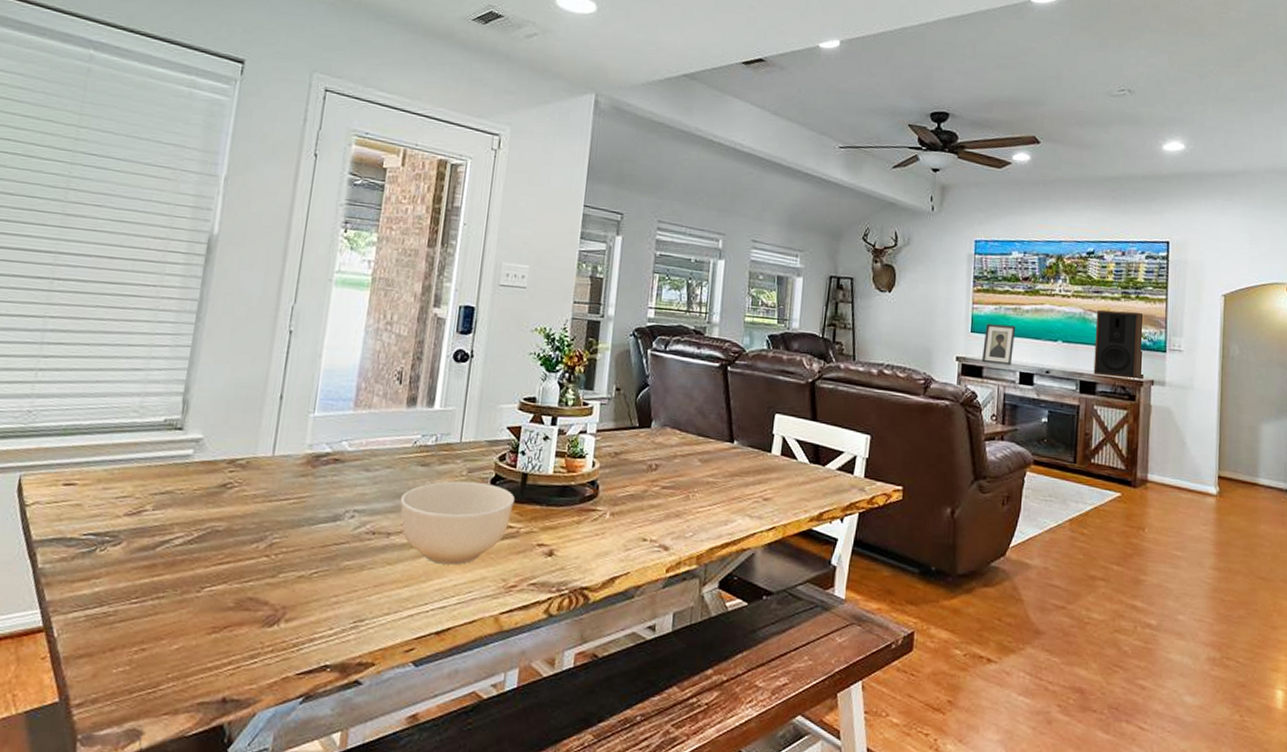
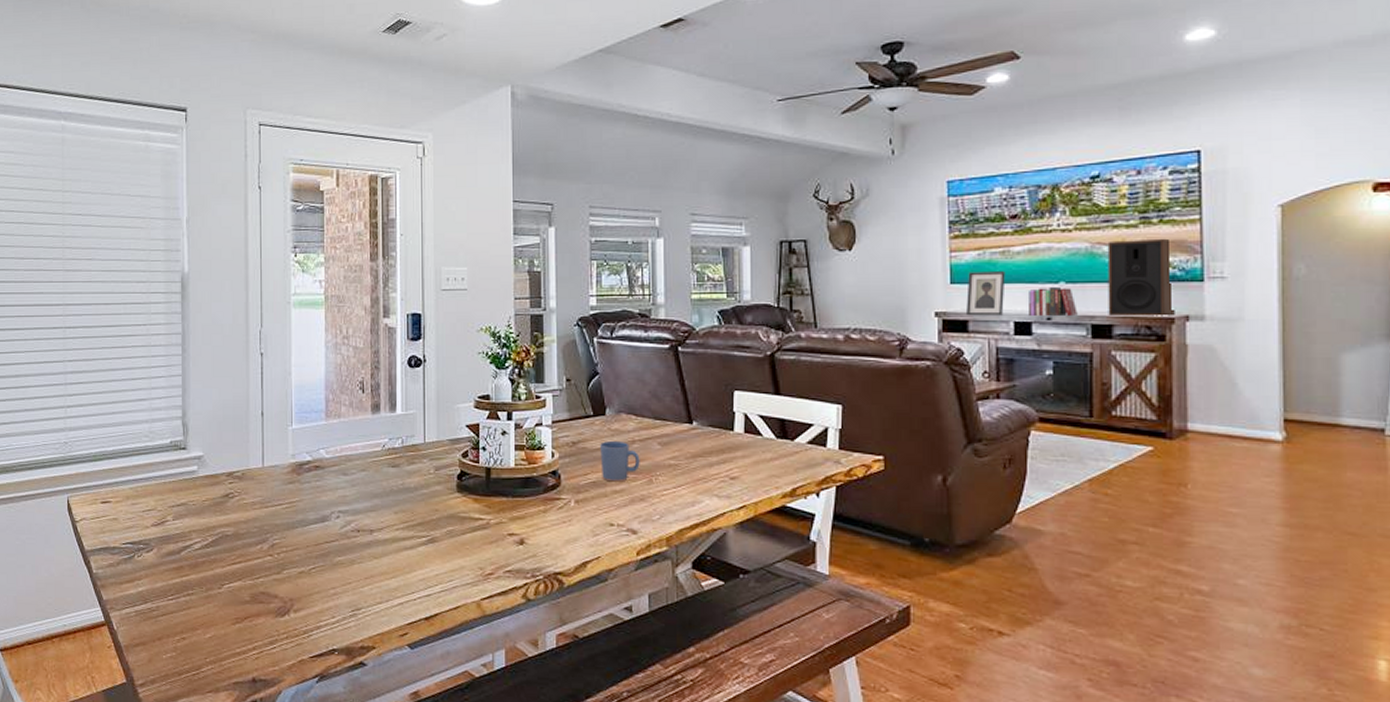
bowl: present [400,481,516,565] -> none [378,478,483,557]
mug: none [640,454,680,497] -> present [600,440,640,482]
books: none [1032,343,1070,373] -> present [1027,286,1078,317]

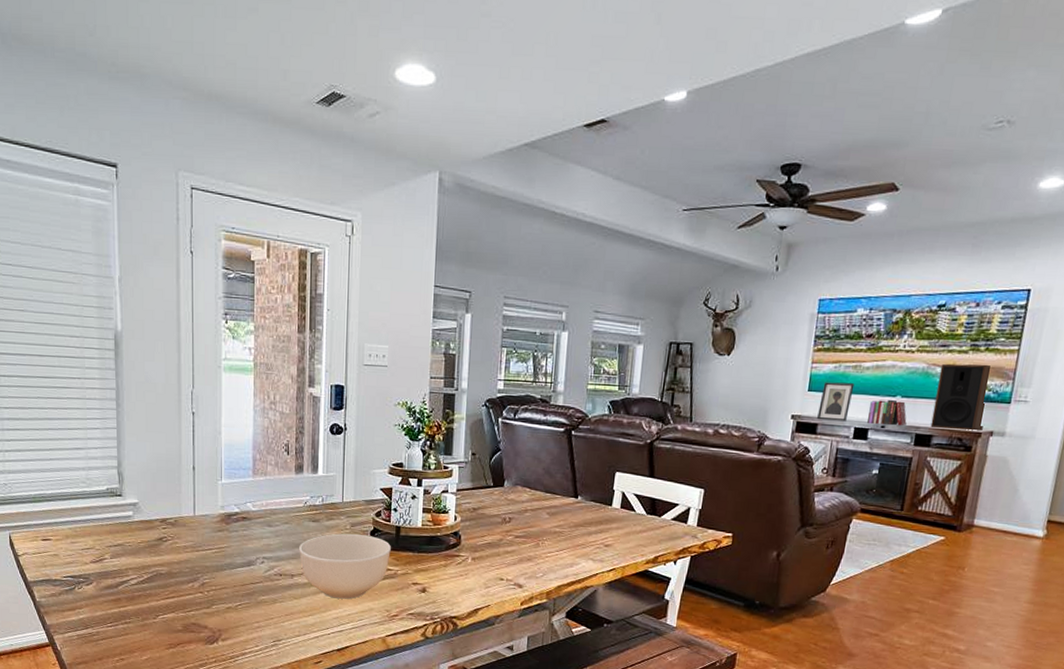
bowl: none [378,478,483,557] -> present [299,533,392,599]
mug: present [600,440,640,482] -> none [496,509,530,544]

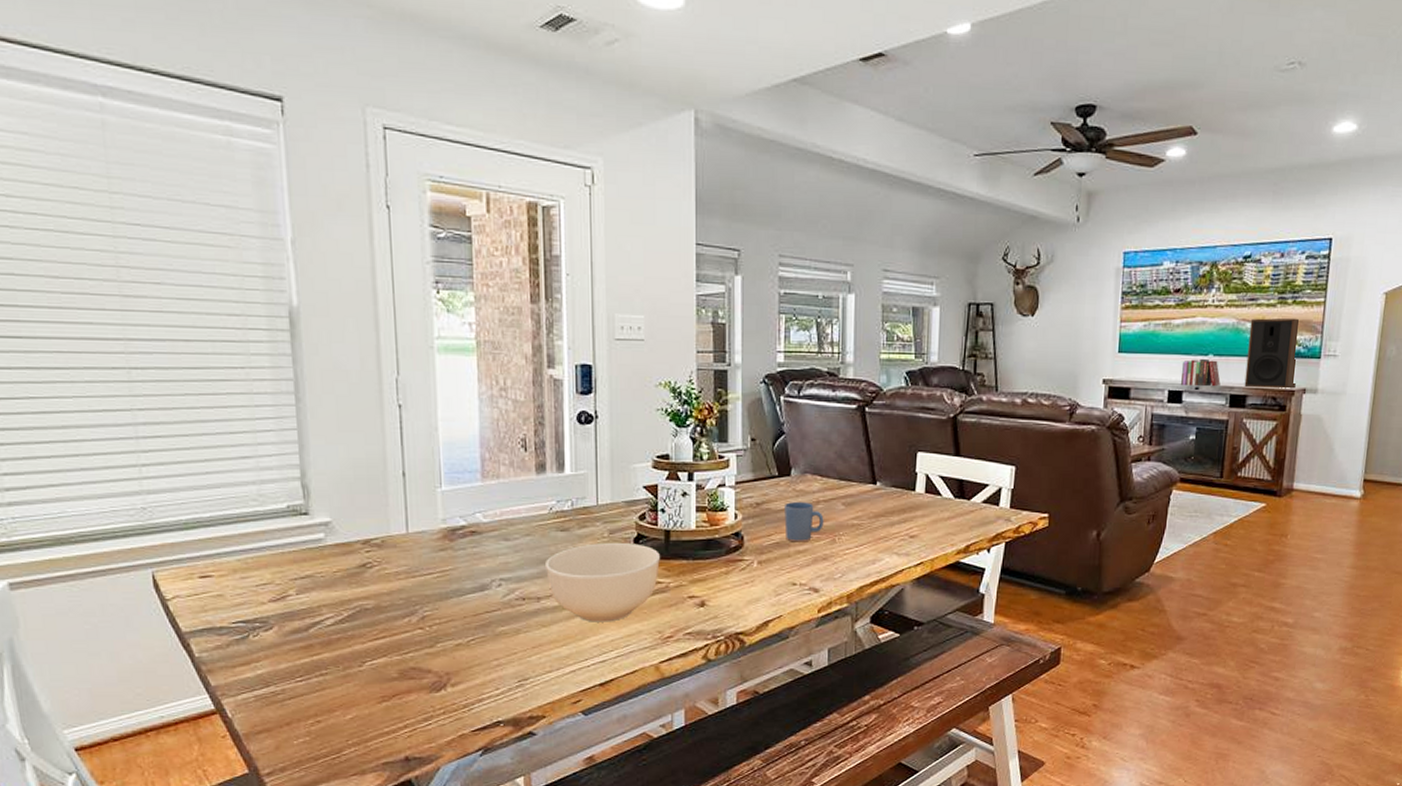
mug: none [496,509,530,544] -> present [784,501,824,542]
picture frame: present [817,382,855,422] -> none [1130,342,1166,384]

